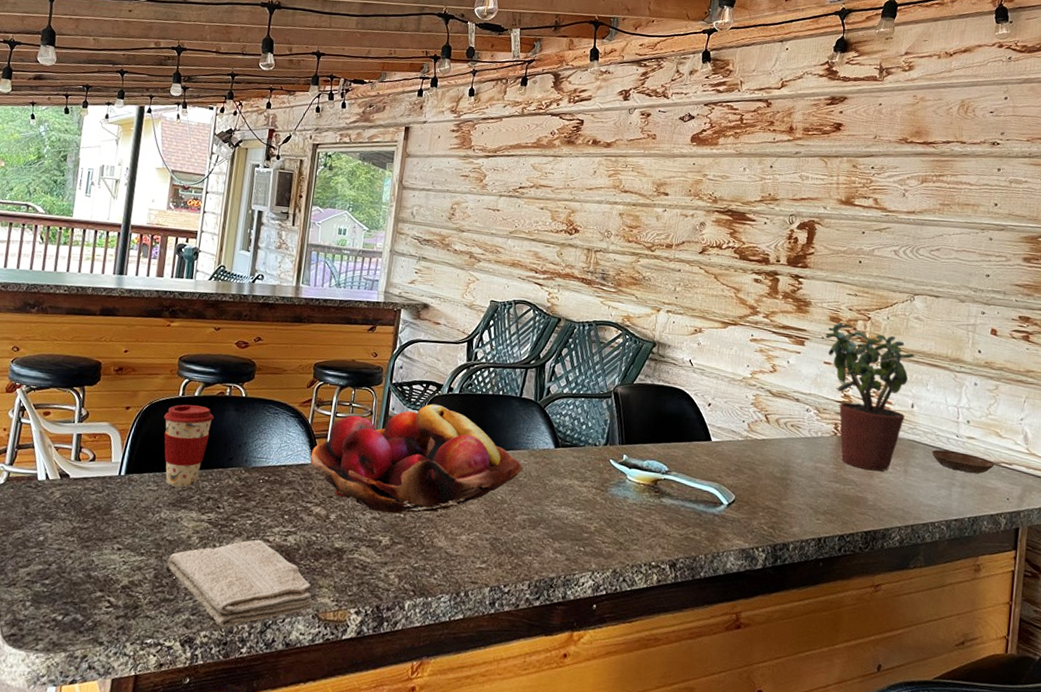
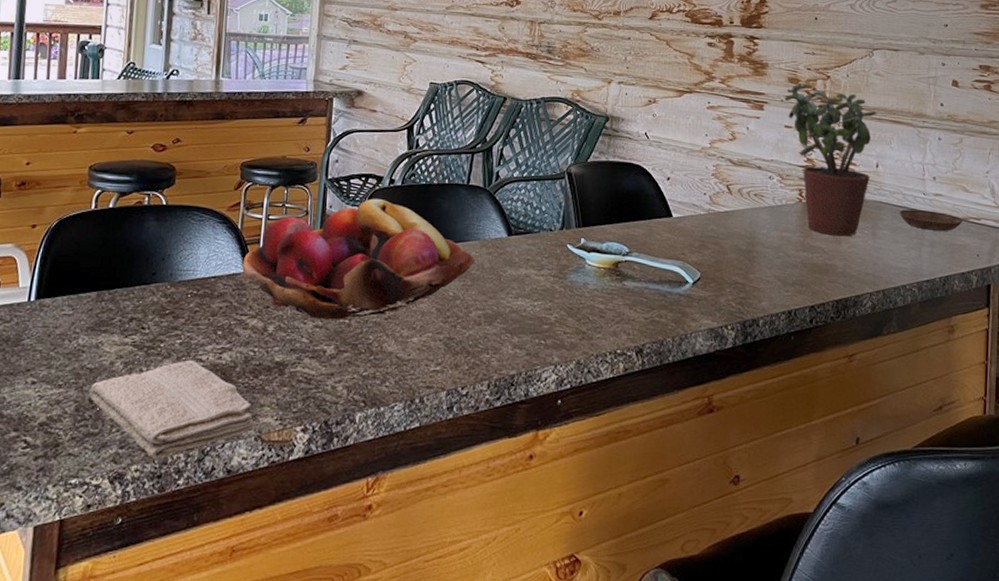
coffee cup: present [164,404,215,488] -> none [75,218,133,310]

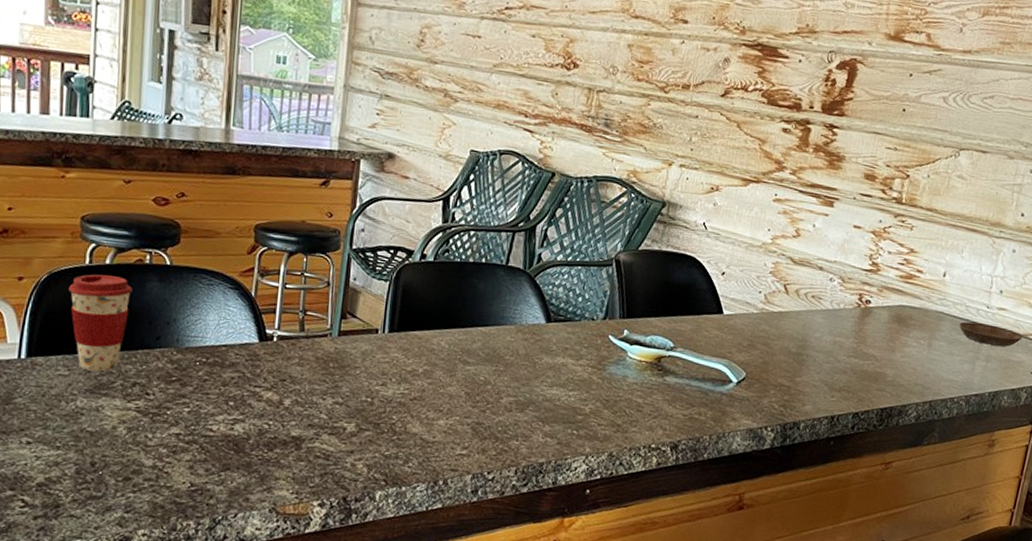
coffee cup: none [75,218,133,310] -> present [68,274,133,372]
washcloth: present [88,359,255,459] -> none [89,429,270,525]
fruit basket: present [242,198,475,320] -> none [256,273,510,398]
potted plant: present [784,82,877,237] -> none [857,180,954,345]

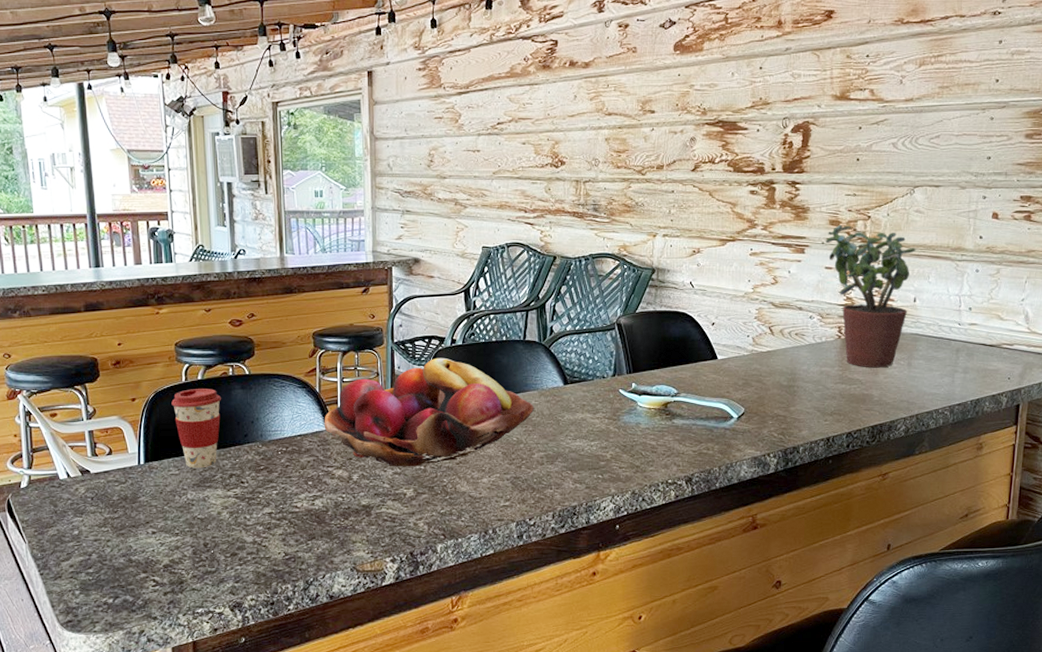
fruit basket: none [256,273,510,398] -> present [324,357,535,467]
potted plant: none [857,180,954,345] -> present [825,224,917,368]
saucer: present [959,322,1023,347] -> none [934,339,996,358]

